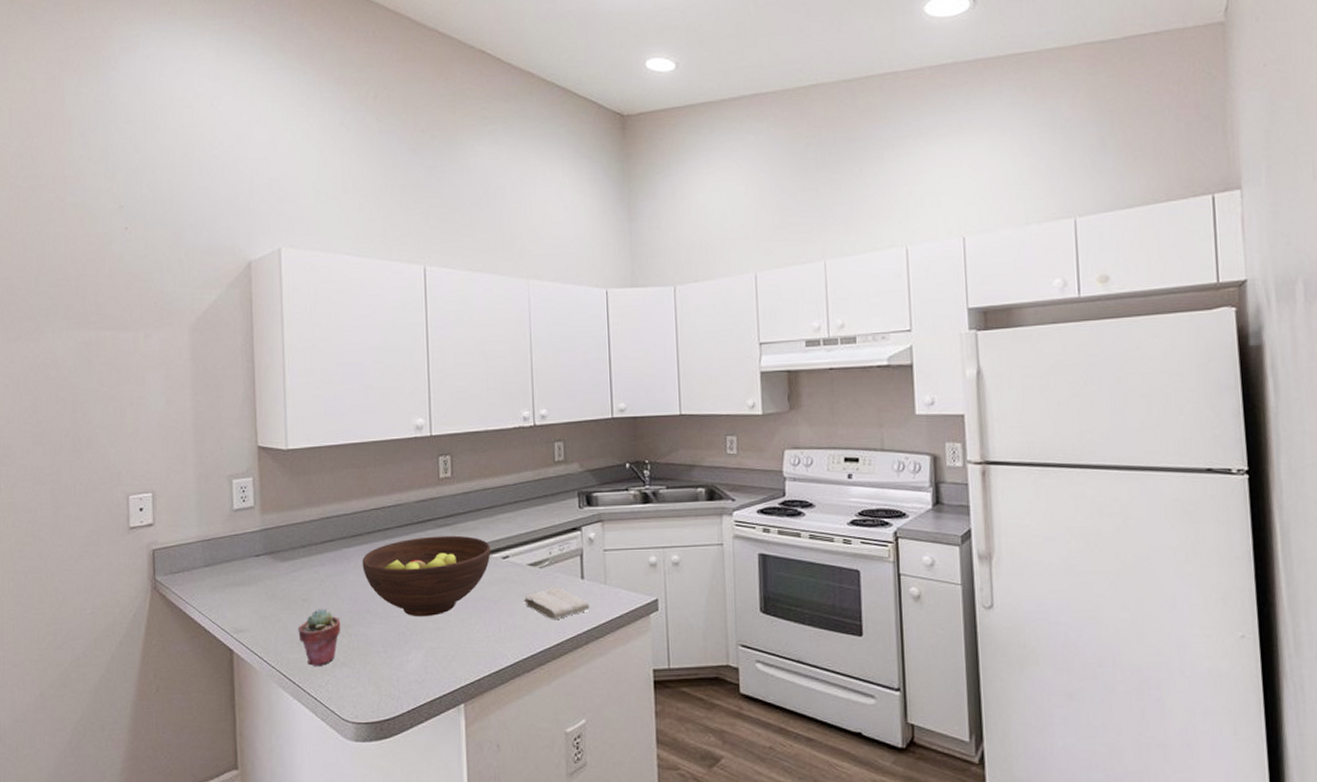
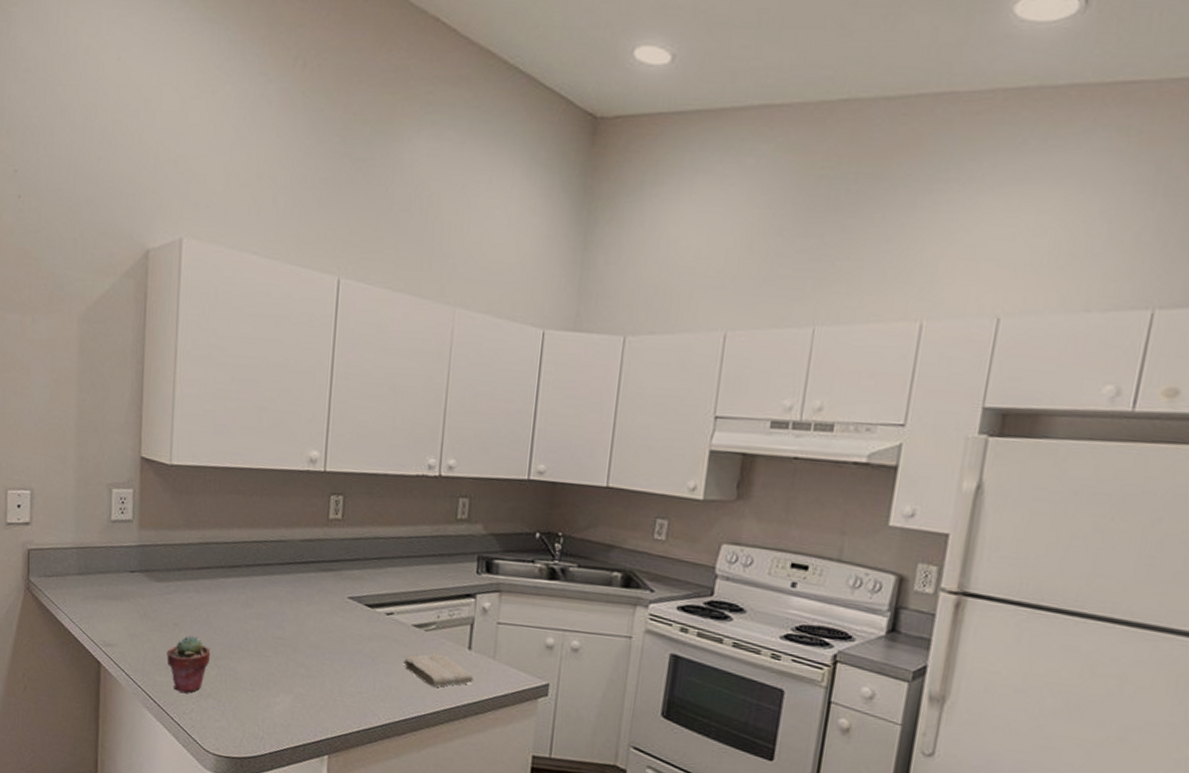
fruit bowl: present [362,535,491,617] -> none [238,578,375,663]

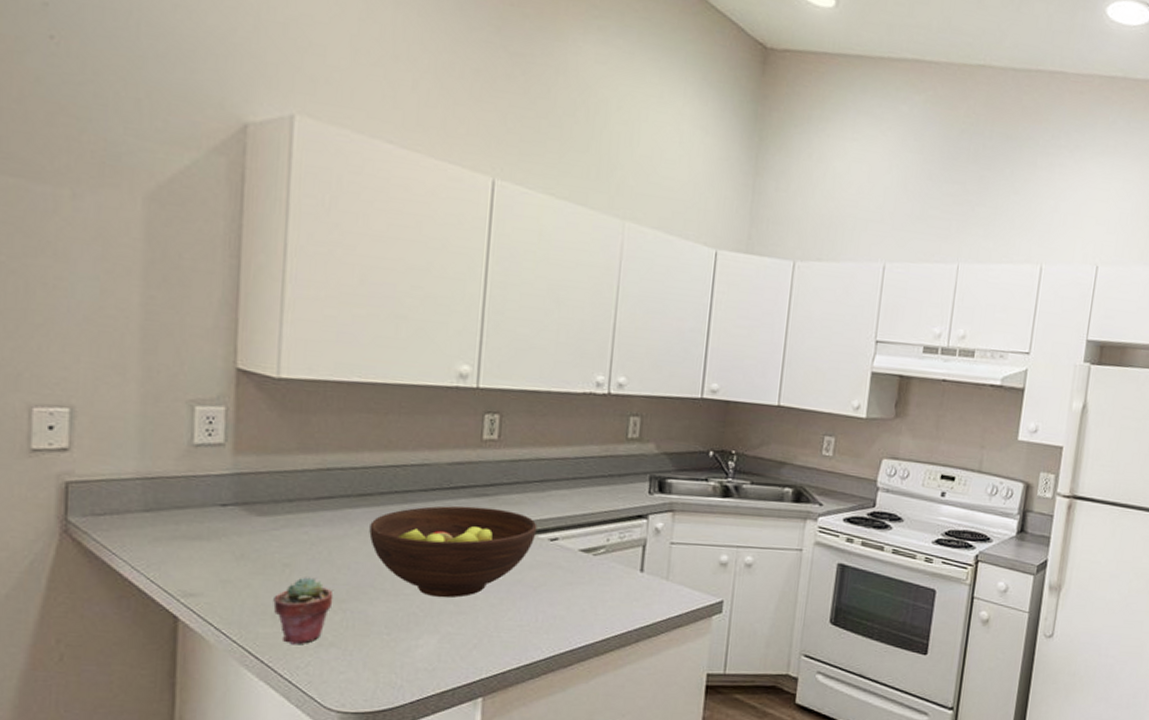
fruit bowl: none [238,578,375,663] -> present [369,506,537,598]
washcloth: present [404,653,474,687] -> none [570,577,646,613]

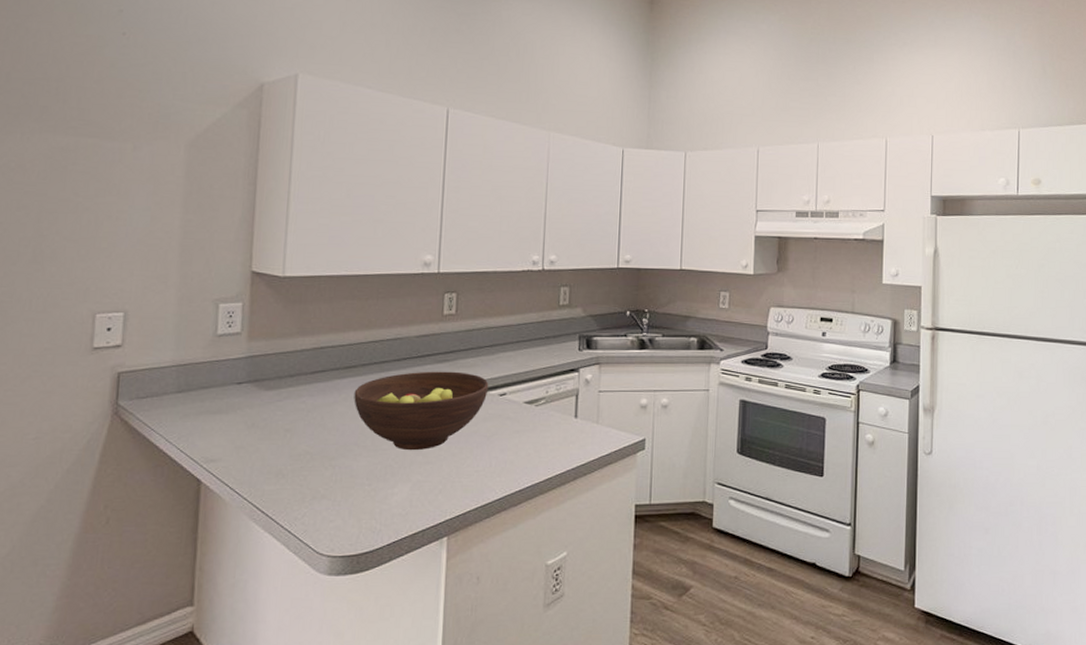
potted succulent: present [273,577,334,645] -> none [277,440,325,499]

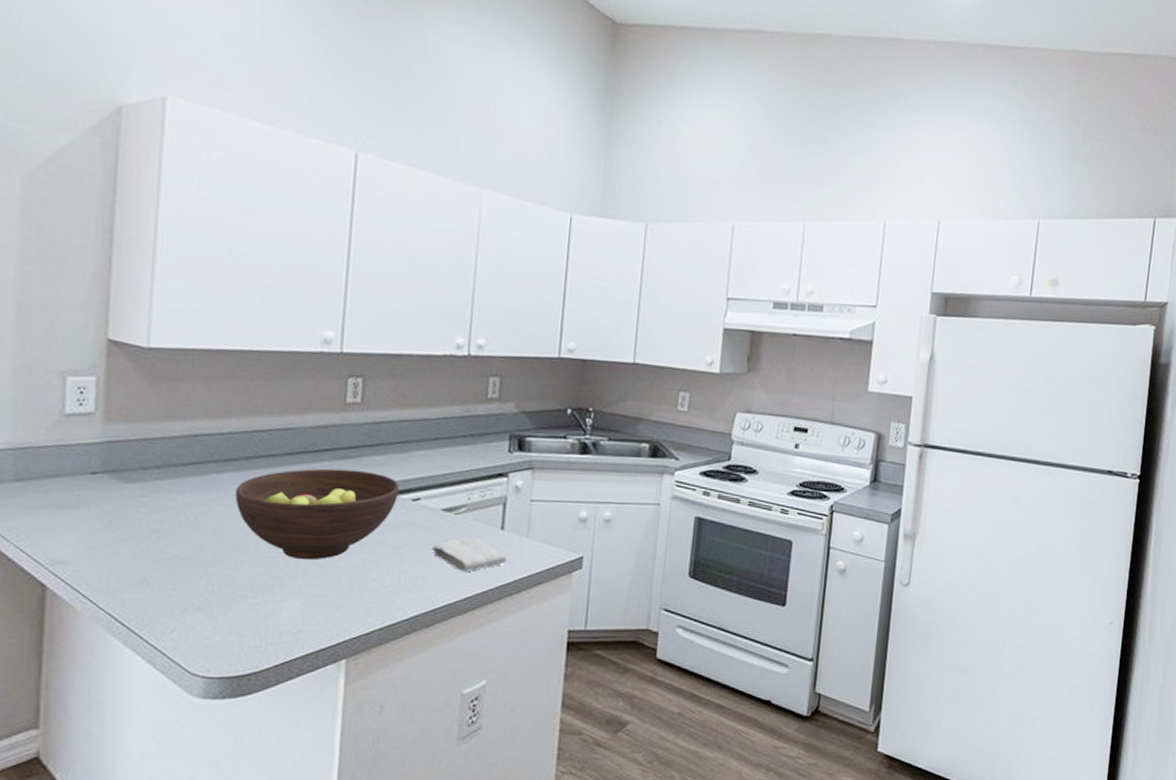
washcloth: none [517,424,581,455] -> present [432,536,507,571]

